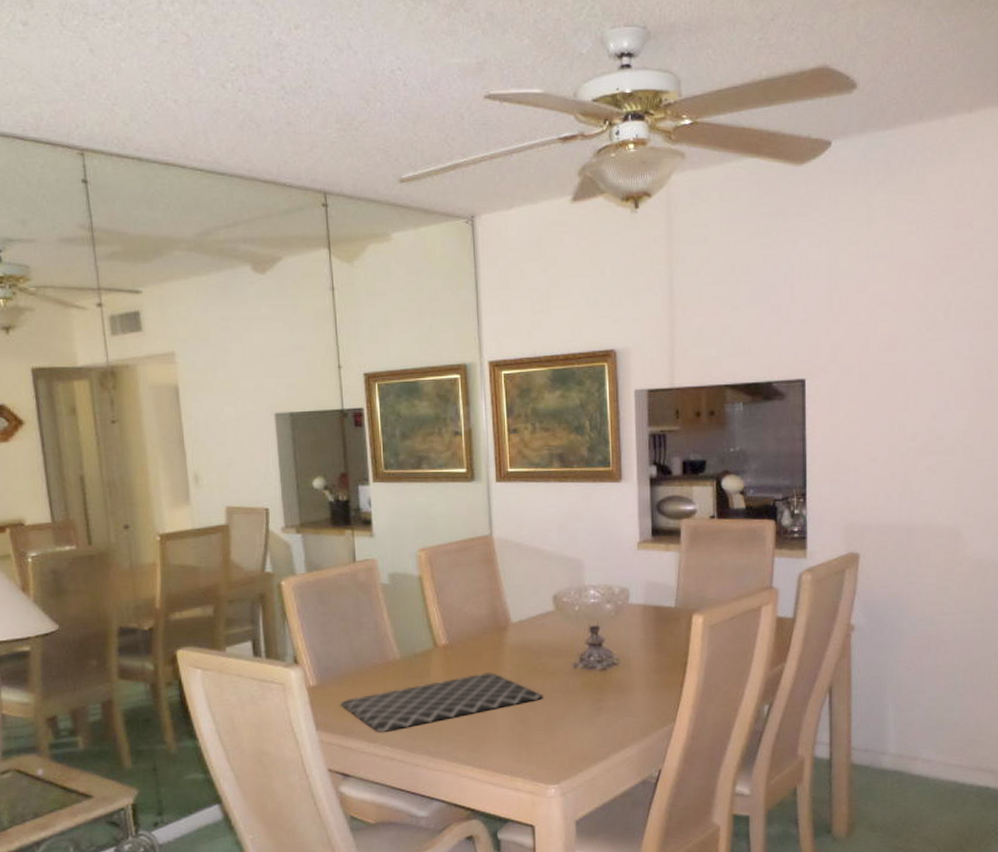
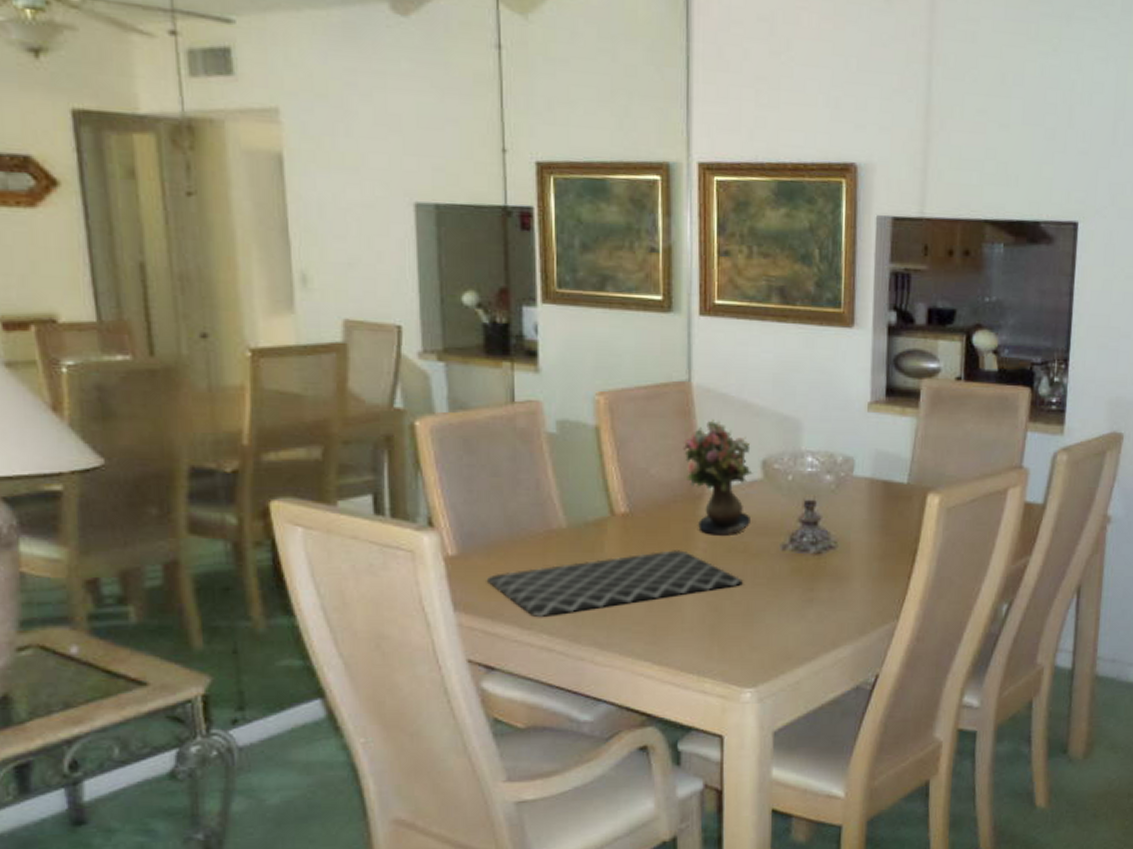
bouquet: none [488,564,546,659] -> present [683,418,753,535]

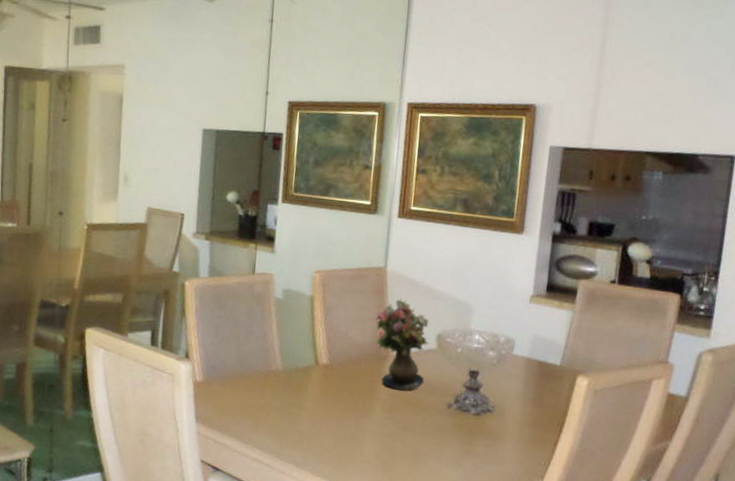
placemat: present [486,550,743,617] -> none [220,396,413,437]

